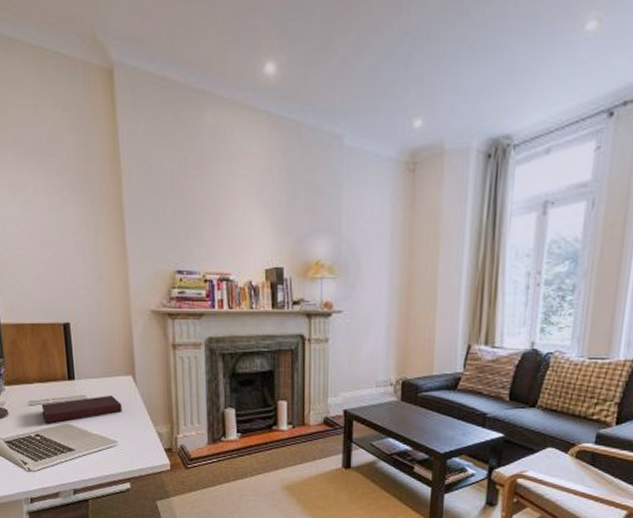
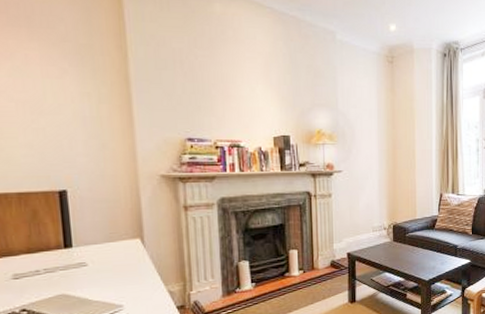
notebook: present [41,394,122,424] -> none [29,259,129,297]

